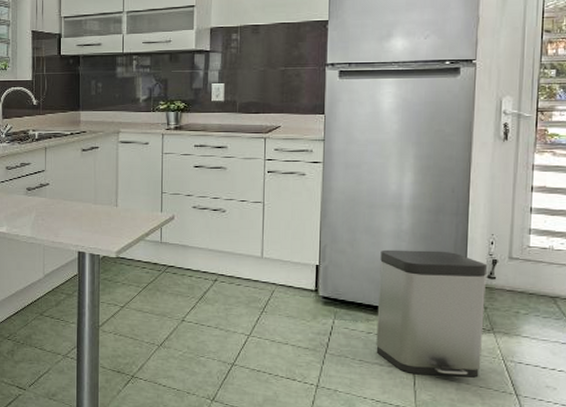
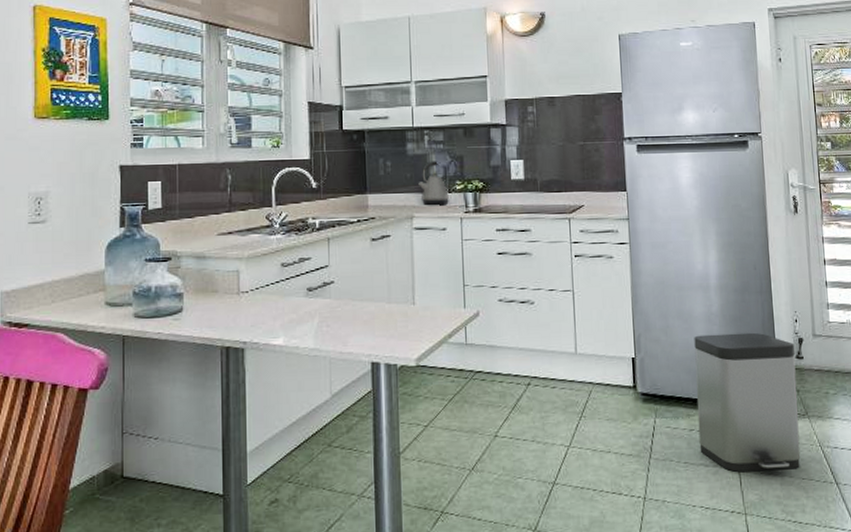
kettle: none [125,83,155,123] -> present [418,161,452,206]

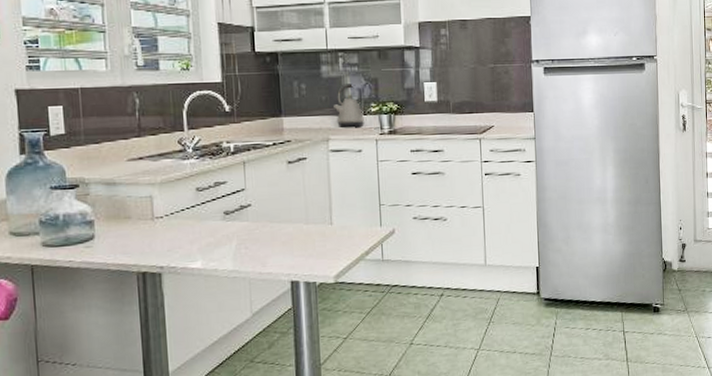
pedal bin: present [694,332,801,473] -> none [592,240,680,364]

